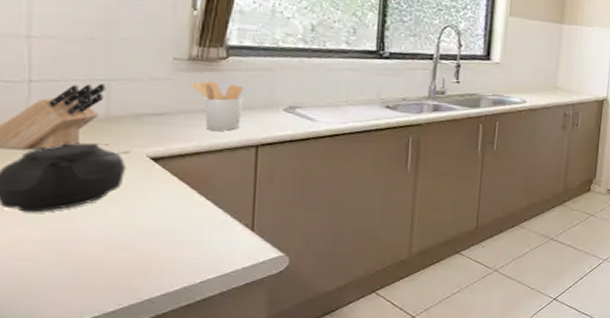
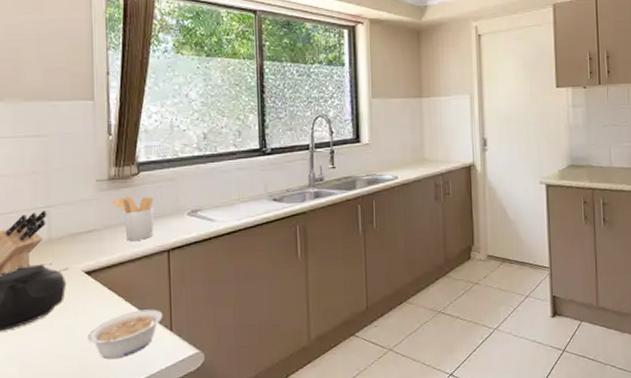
legume: none [149,205,244,255] -> present [88,309,163,360]

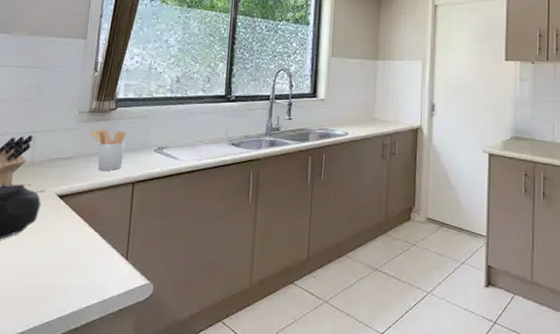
legume: present [88,309,163,360] -> none [52,236,122,281]

